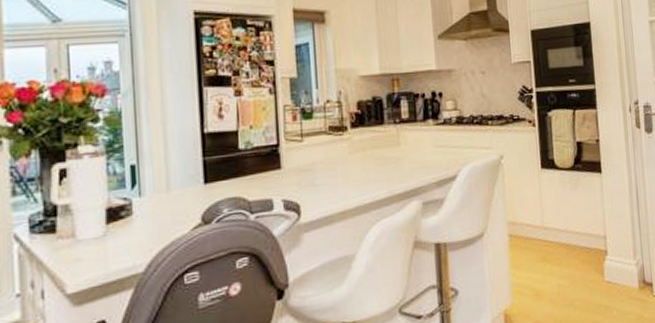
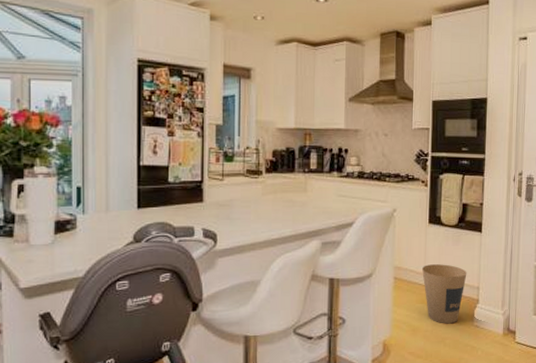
trash can: none [540,213,591,284] -> present [422,264,467,324]

